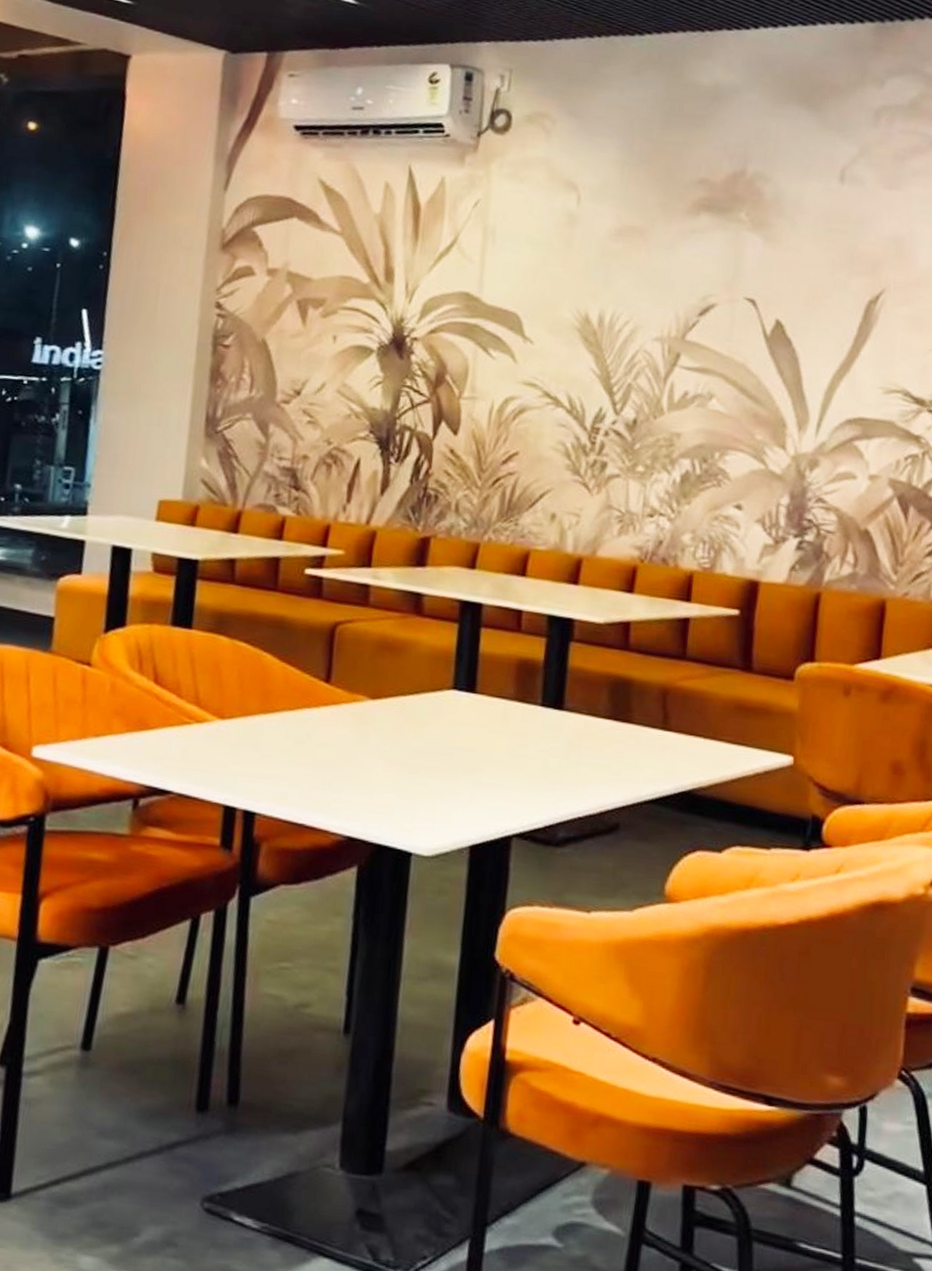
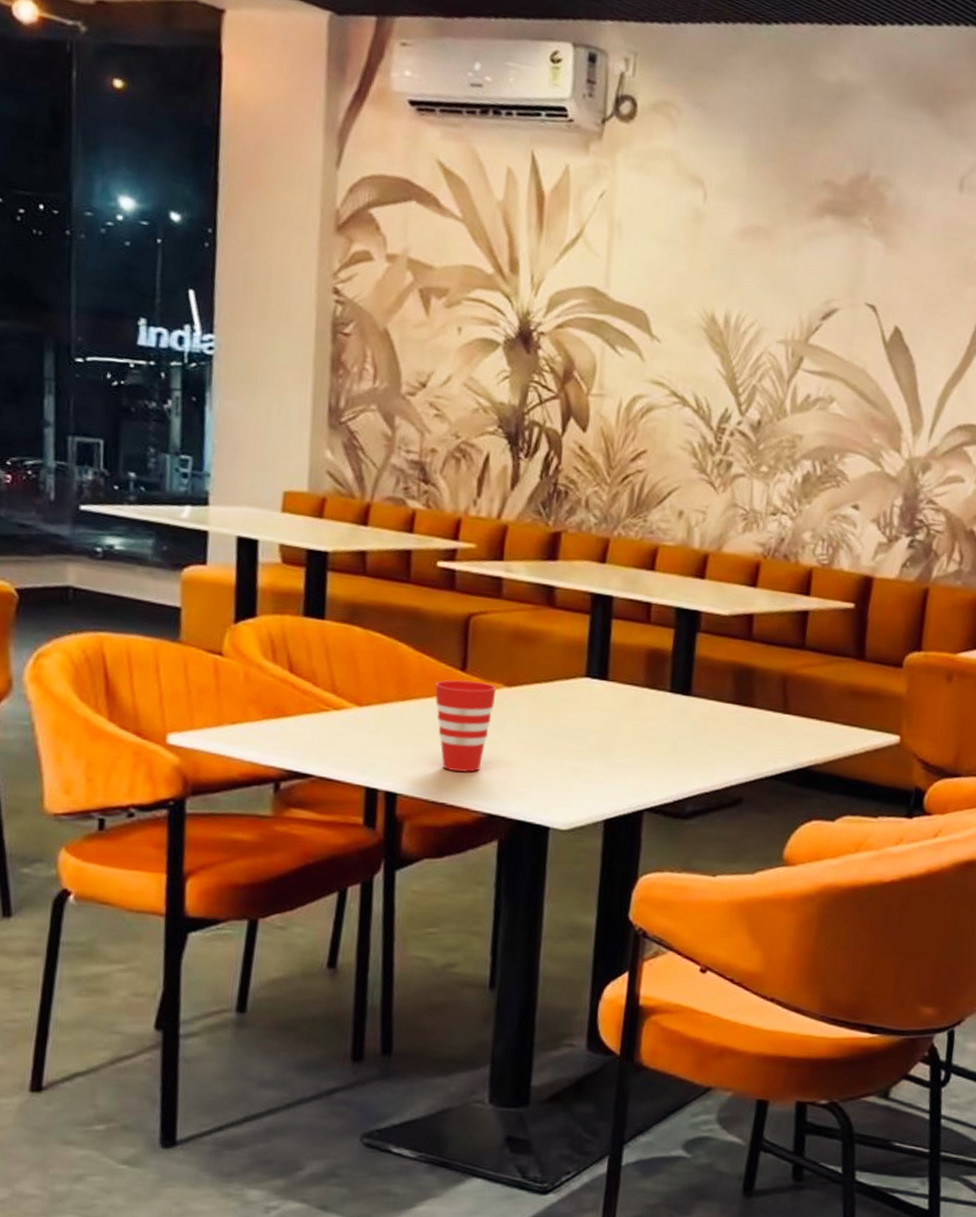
cup: none [298,692,361,791] -> present [435,680,497,772]

